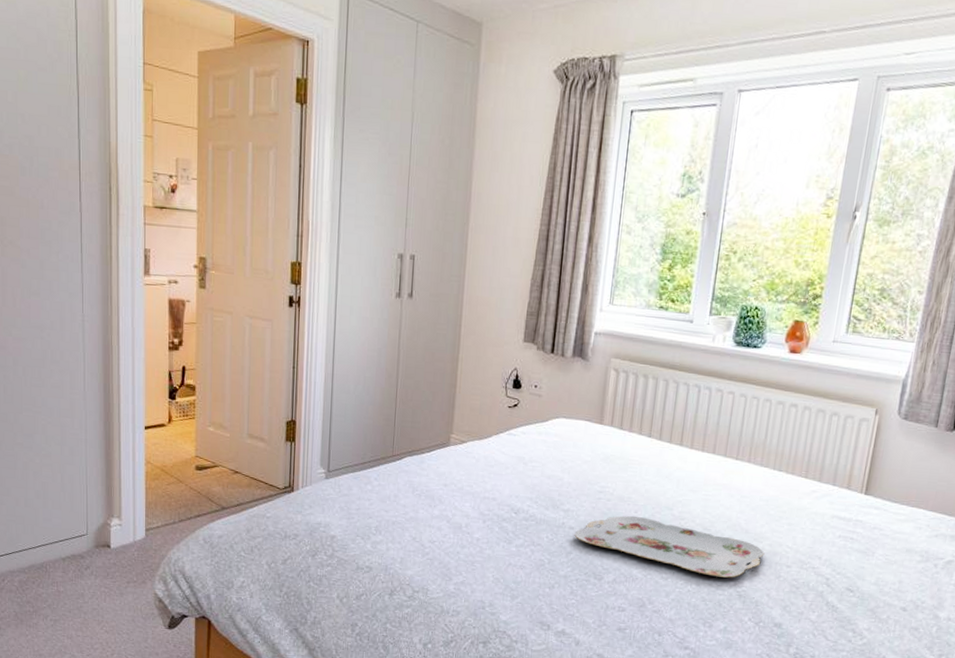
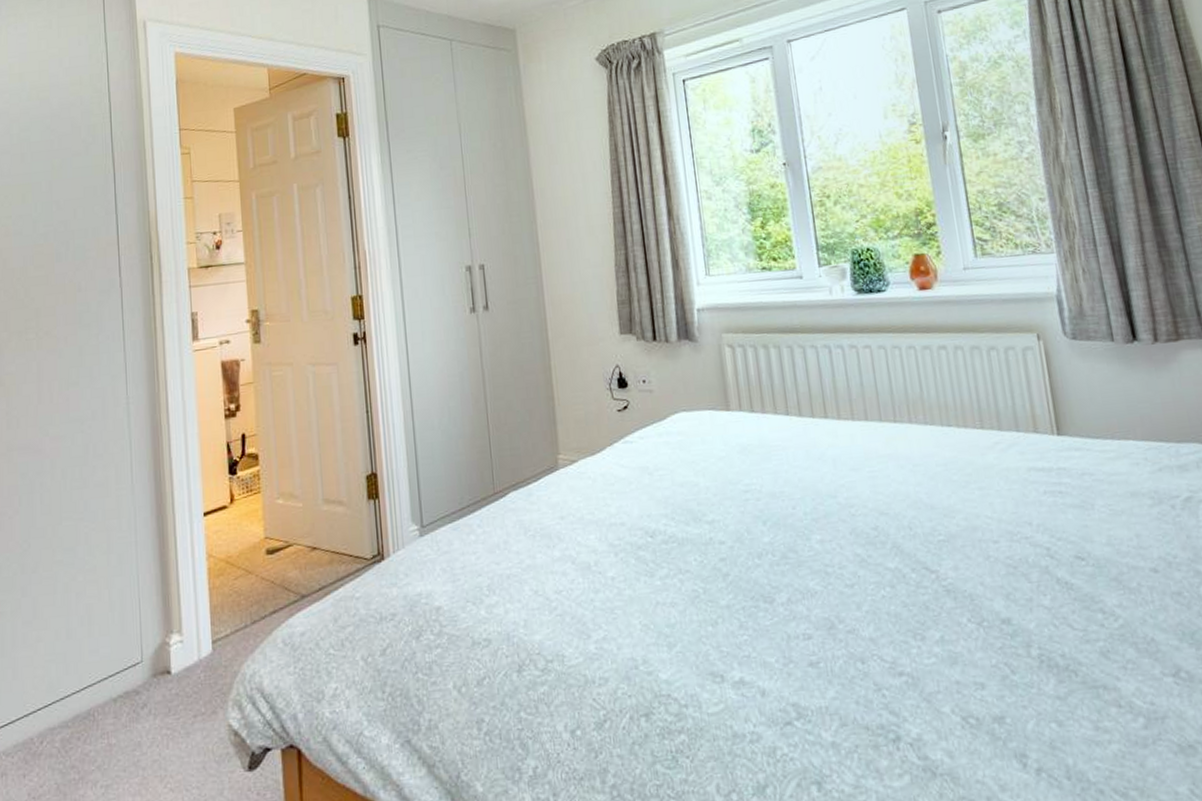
serving tray: present [574,516,765,578] -> none [727,513,962,573]

